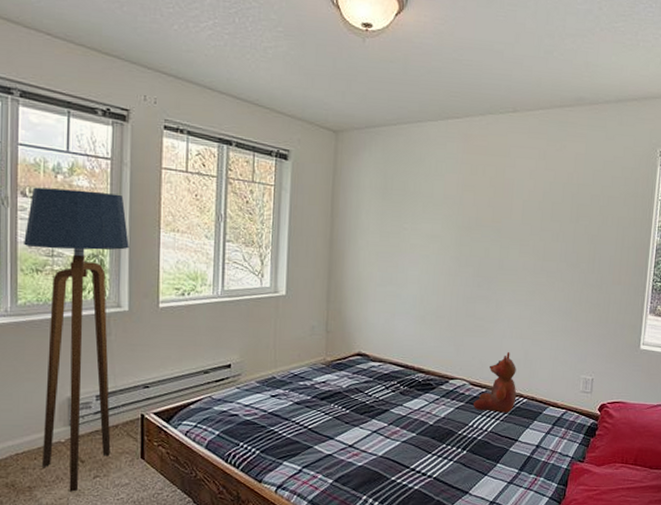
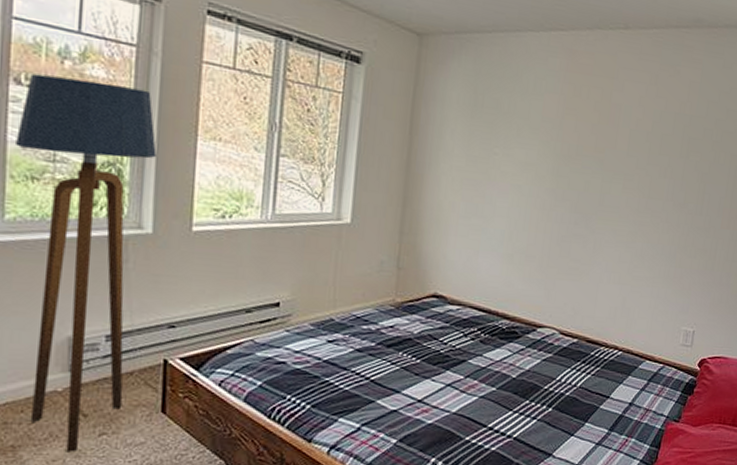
stuffed bear: present [474,352,517,413] -> none [563,299,612,367]

